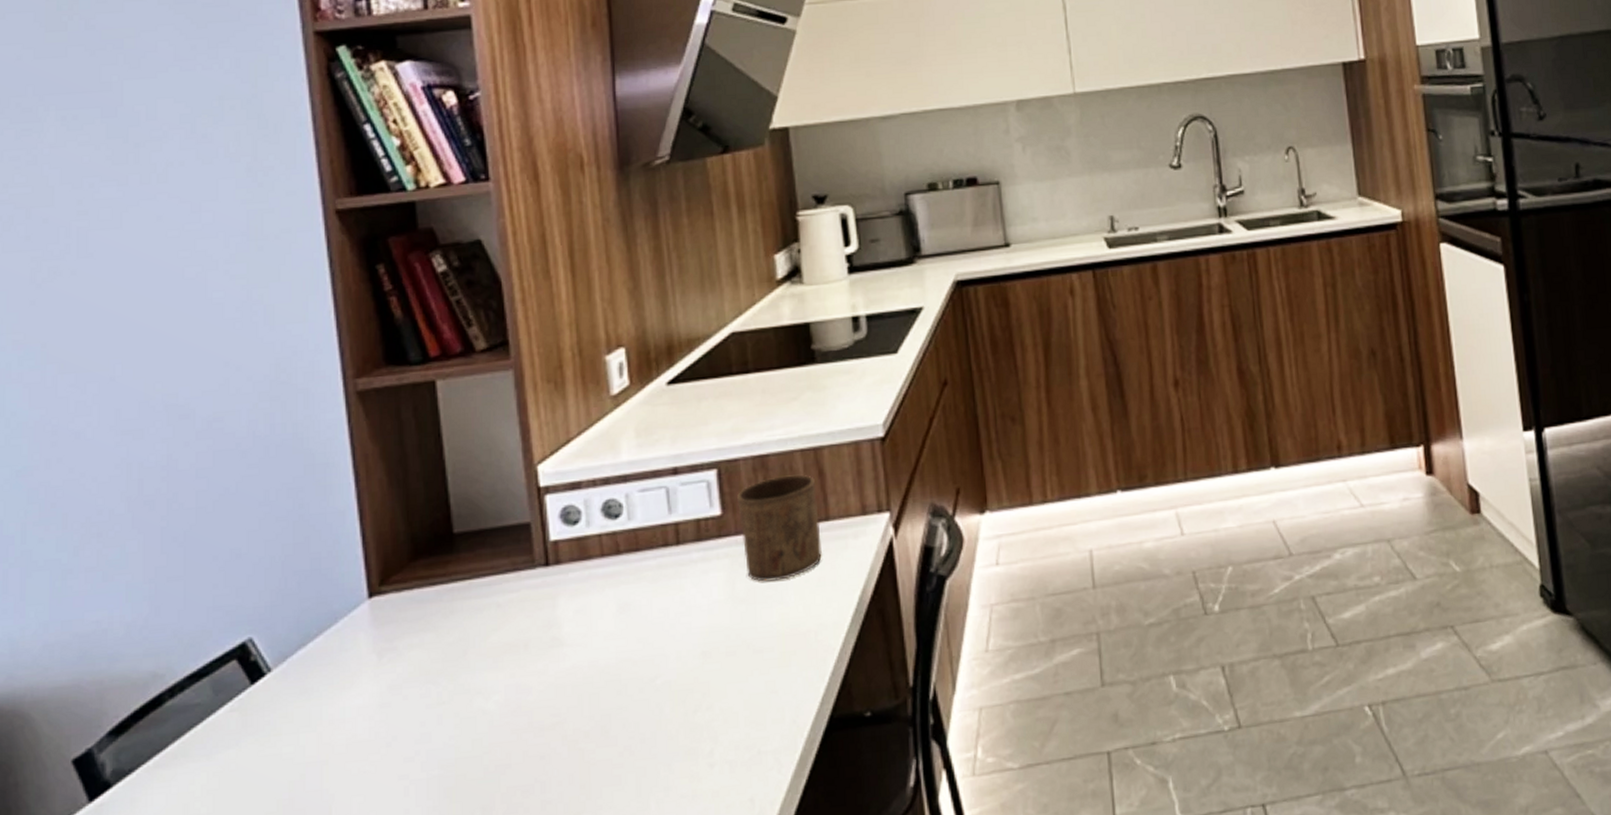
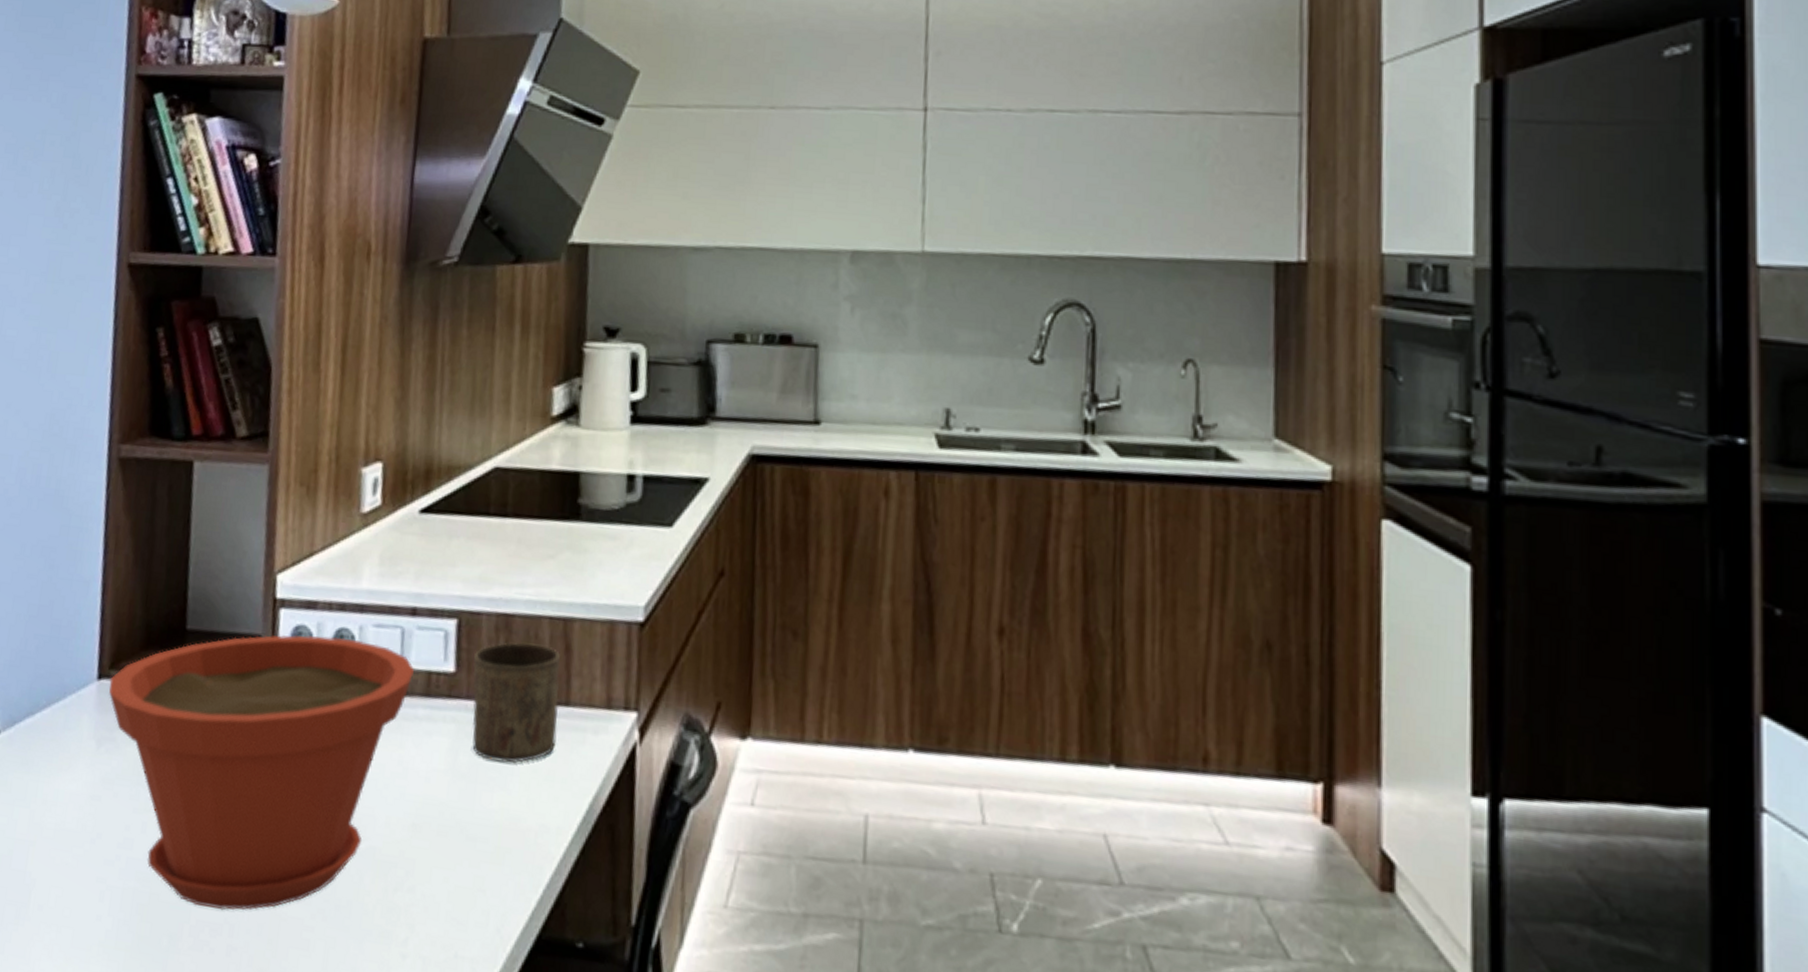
plant pot: none [381,506,684,775] -> present [108,635,415,911]

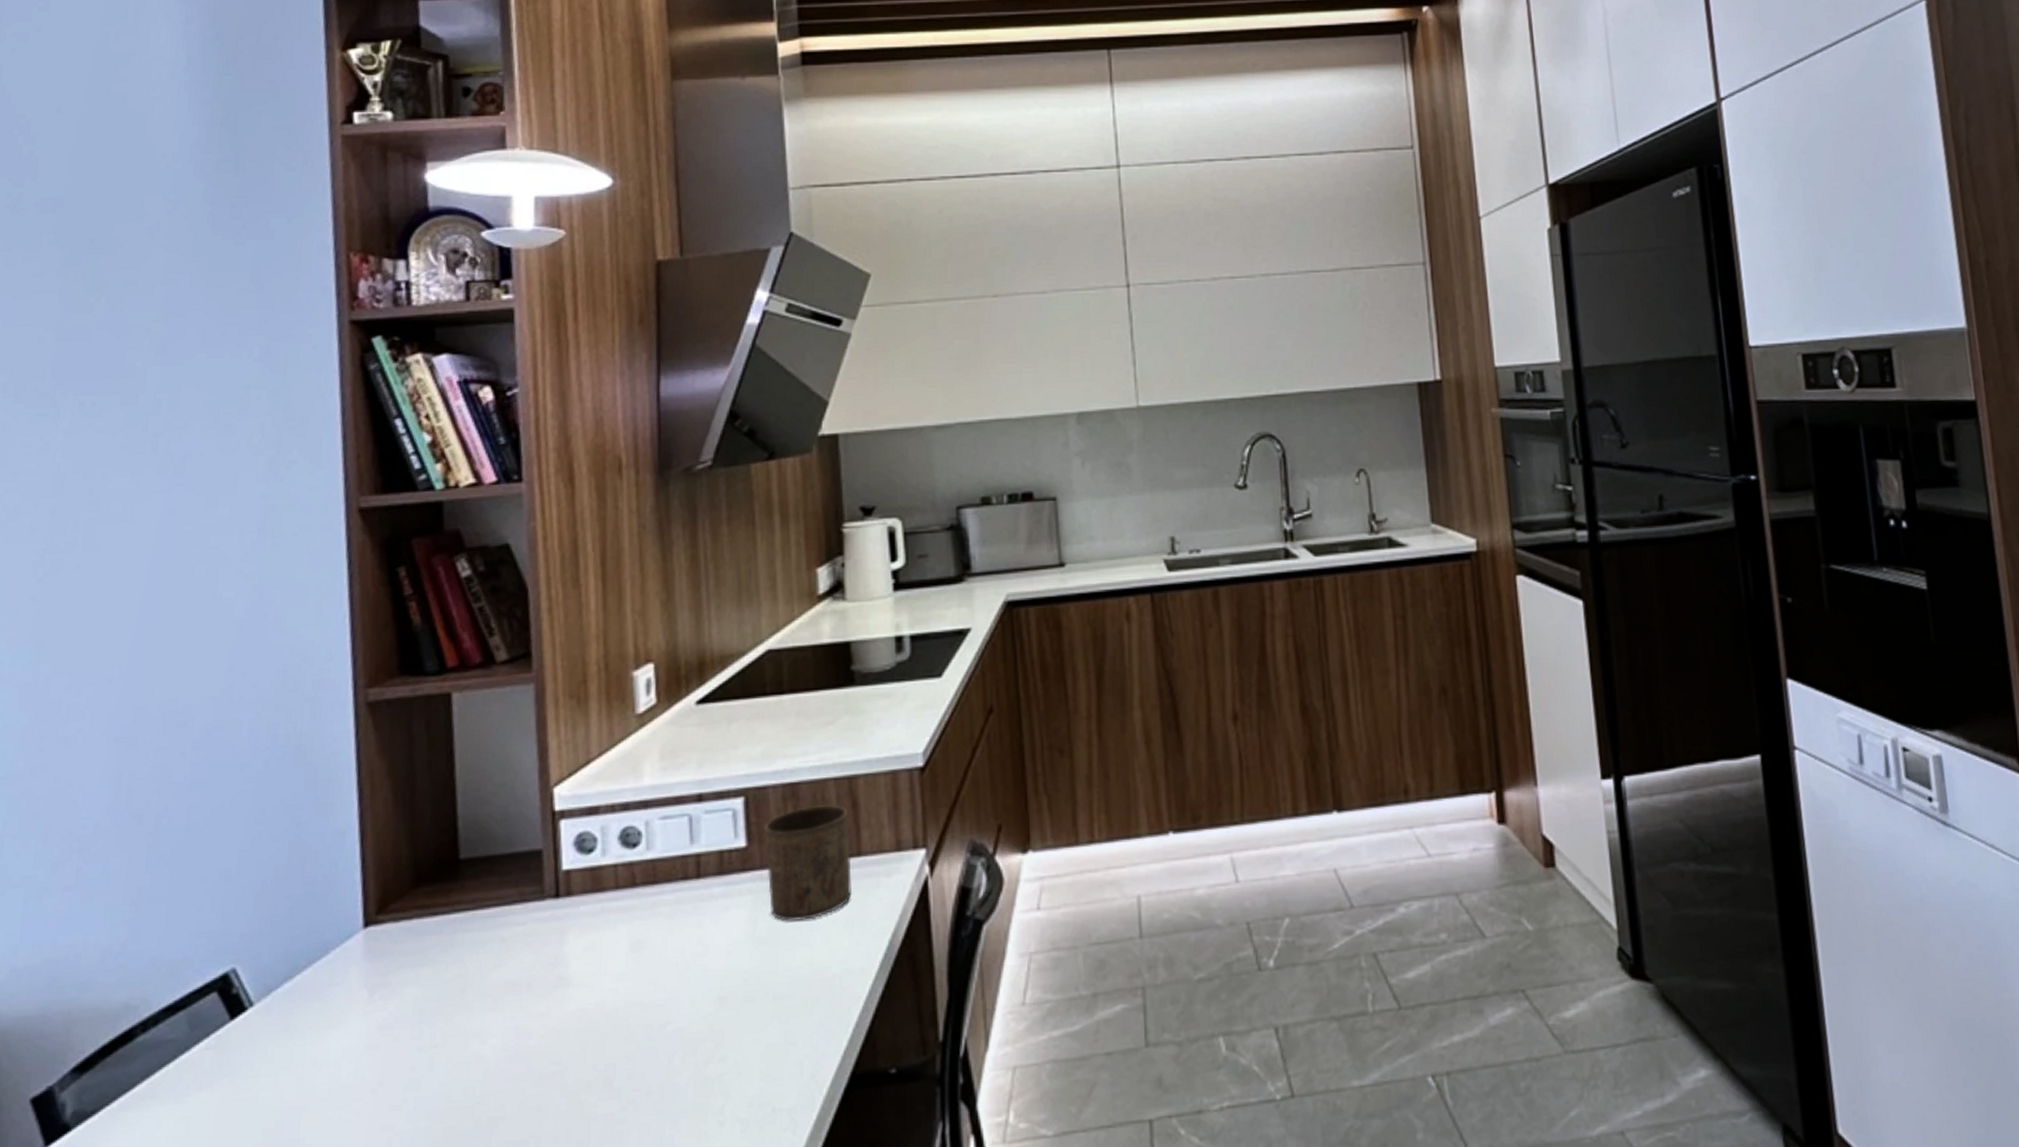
plant pot: present [108,635,415,911] -> none [377,835,706,1129]

